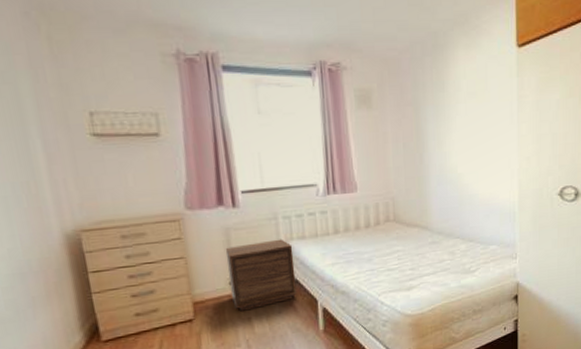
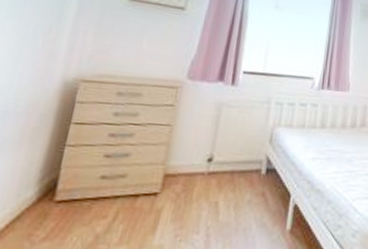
nightstand: present [225,239,297,311] -> none [205,122,279,193]

